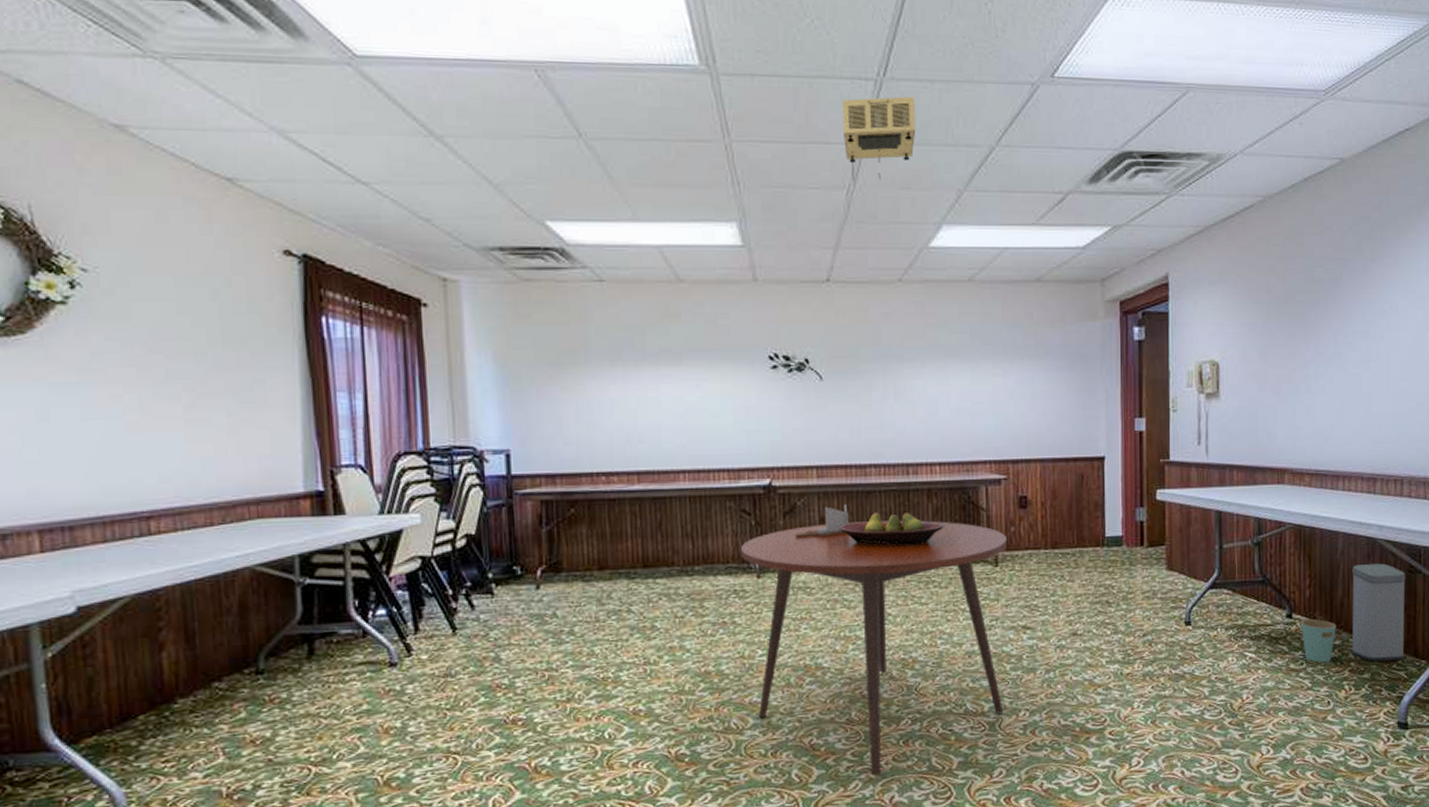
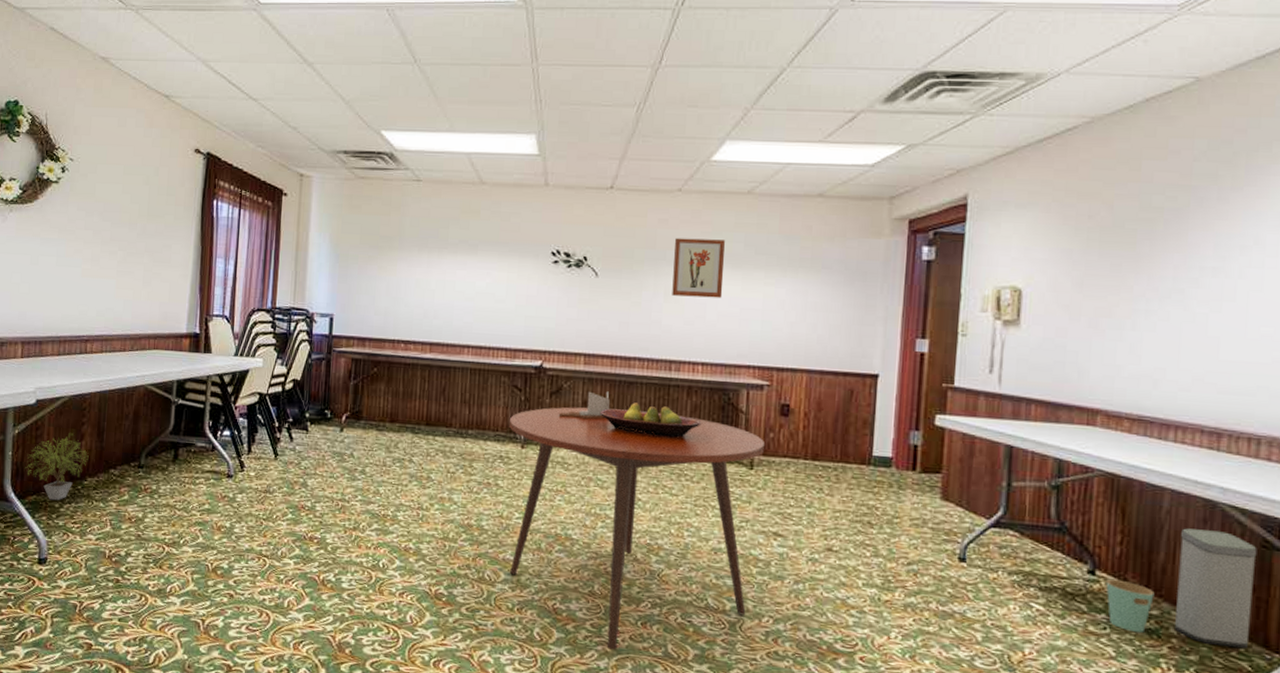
potted plant: none [72,644,176,738] -> present [25,433,89,501]
projector: present [841,96,916,181] -> none [638,23,710,100]
wall art: none [899,332,953,395] -> present [672,238,725,298]

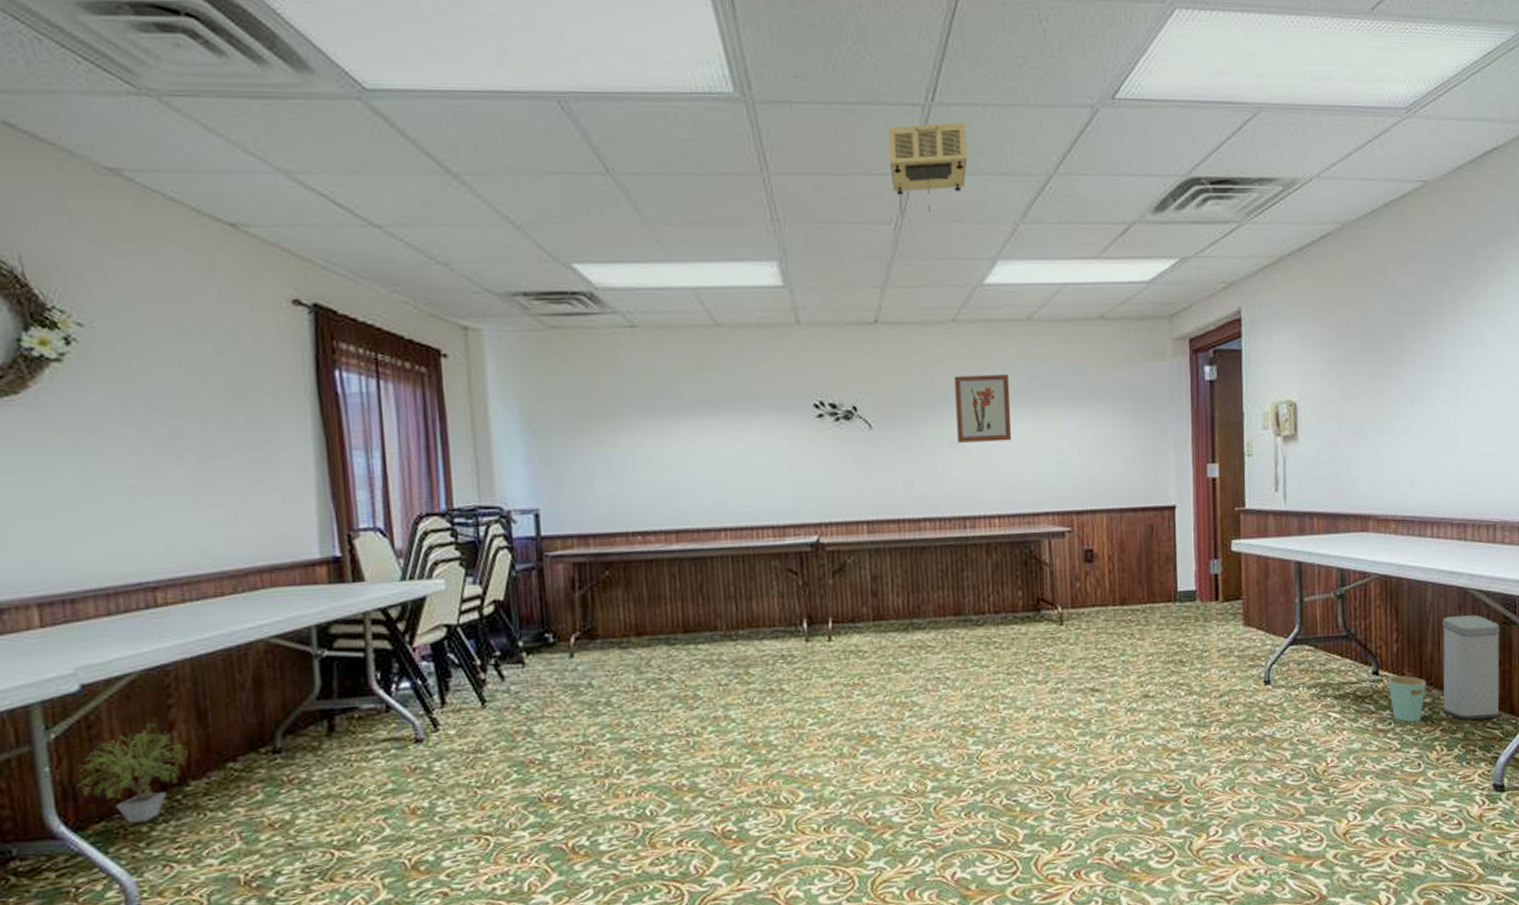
dining table: present [509,407,764,651] -> none [788,577,1072,851]
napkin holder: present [560,391,610,420] -> none [846,561,902,599]
fruit bowl: present [599,402,702,438] -> none [892,569,1005,605]
projector: none [638,23,710,100] -> present [887,122,968,215]

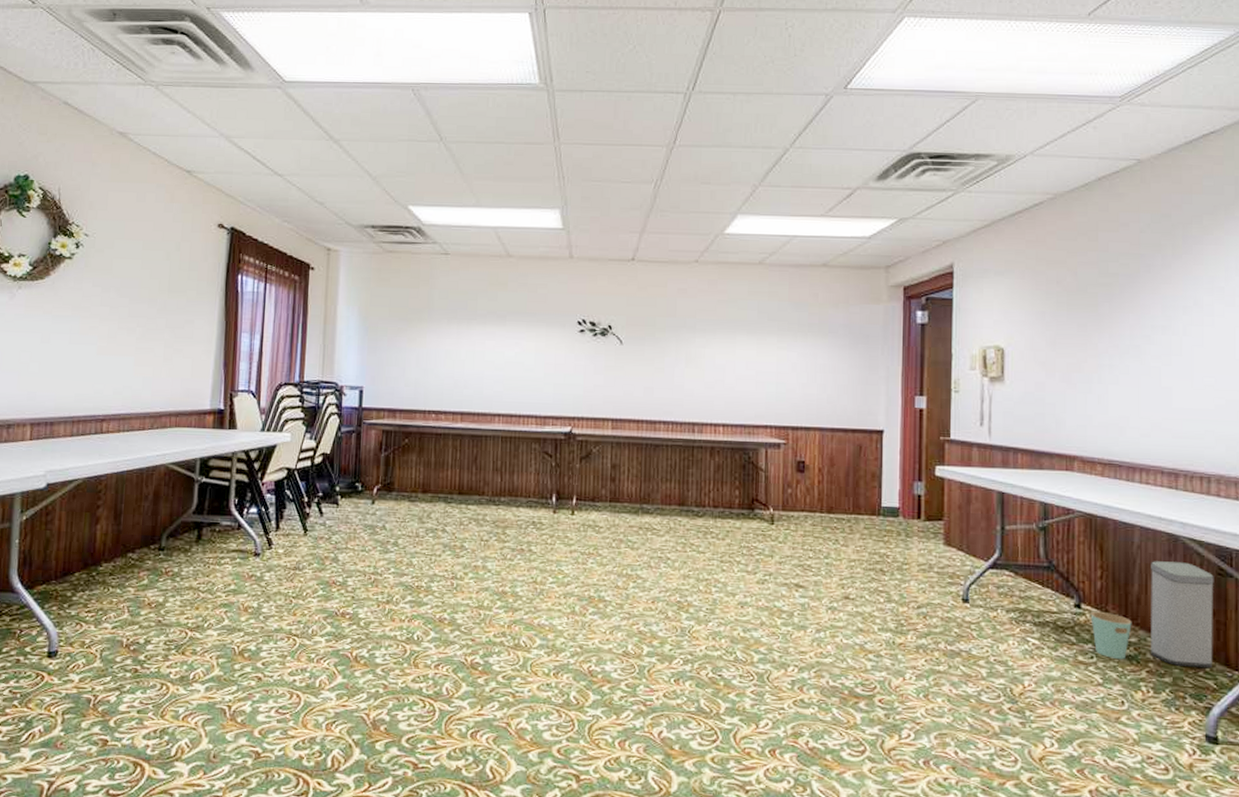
potted plant: present [78,724,188,824] -> none [33,517,105,589]
projector: present [887,122,968,215] -> none [654,106,719,177]
wall art: present [953,374,1012,443] -> none [693,306,740,363]

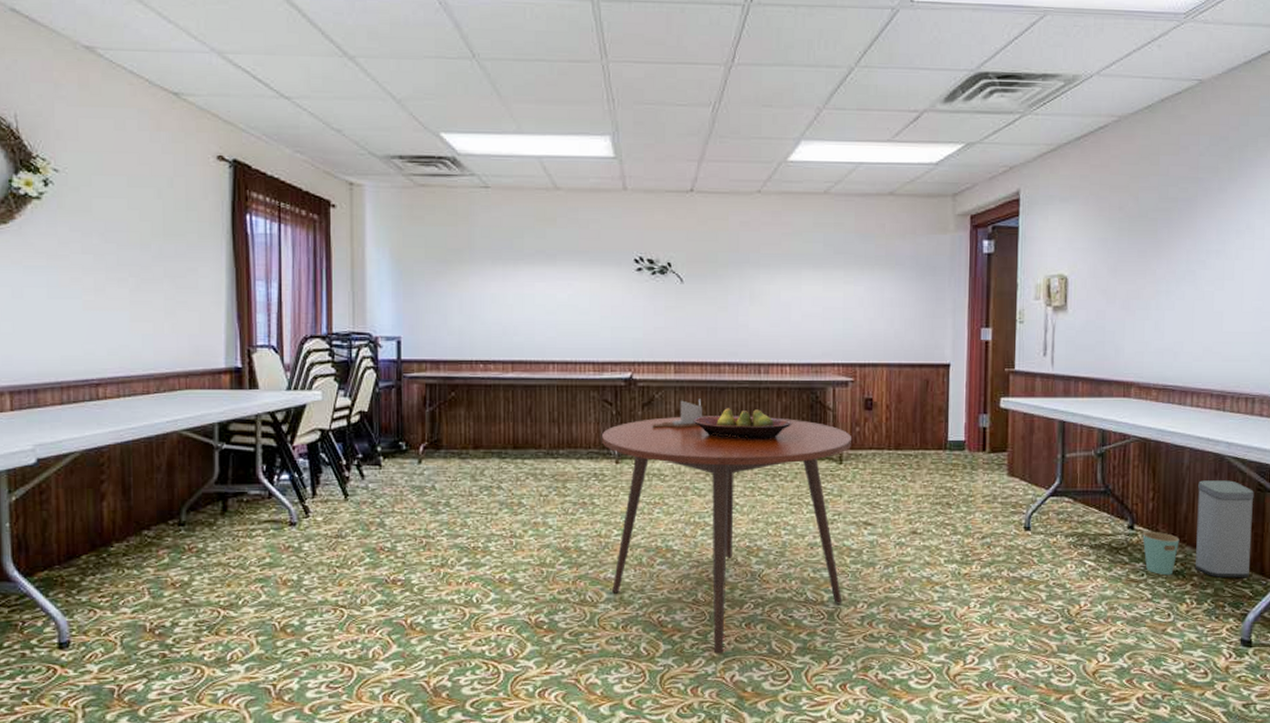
dining table: none [541,471,783,710] -> present [602,416,851,655]
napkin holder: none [590,454,637,483] -> present [653,399,702,429]
fruit bowl: none [628,464,725,497] -> present [693,408,792,439]

